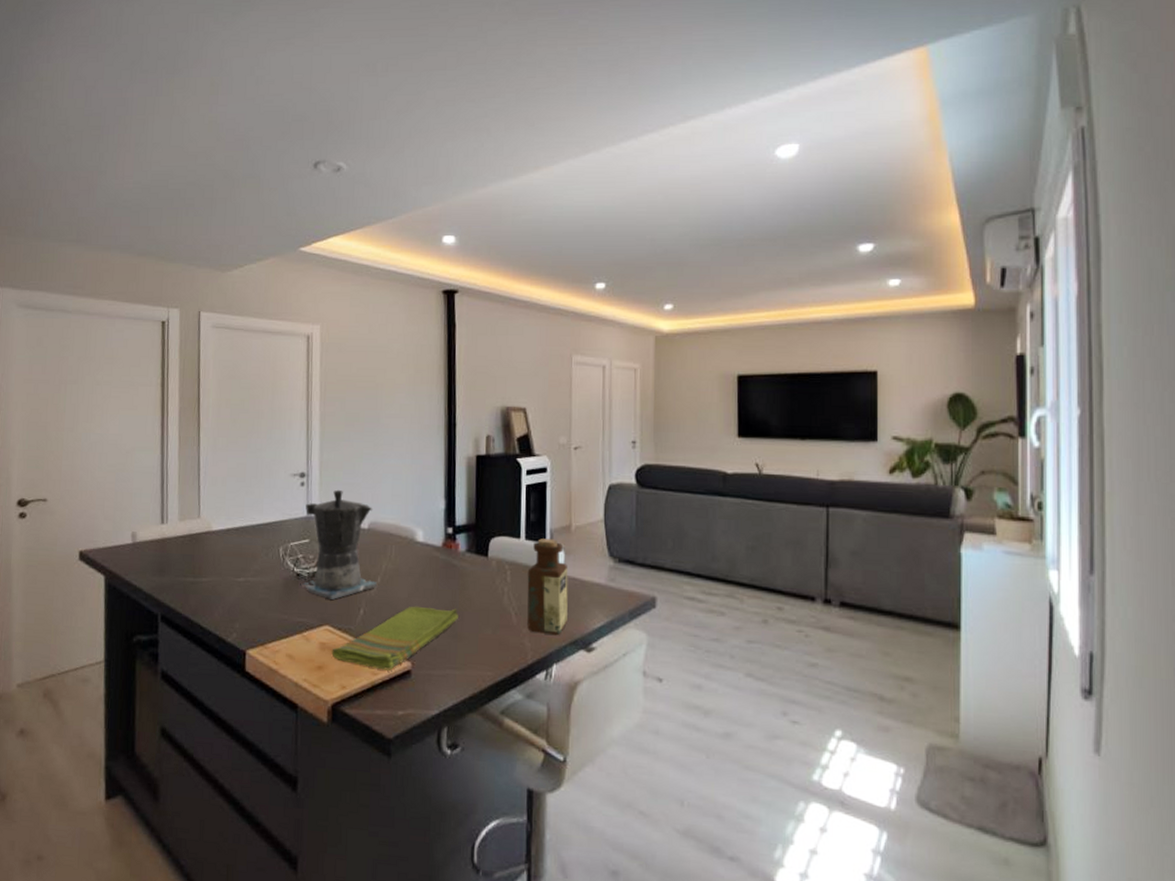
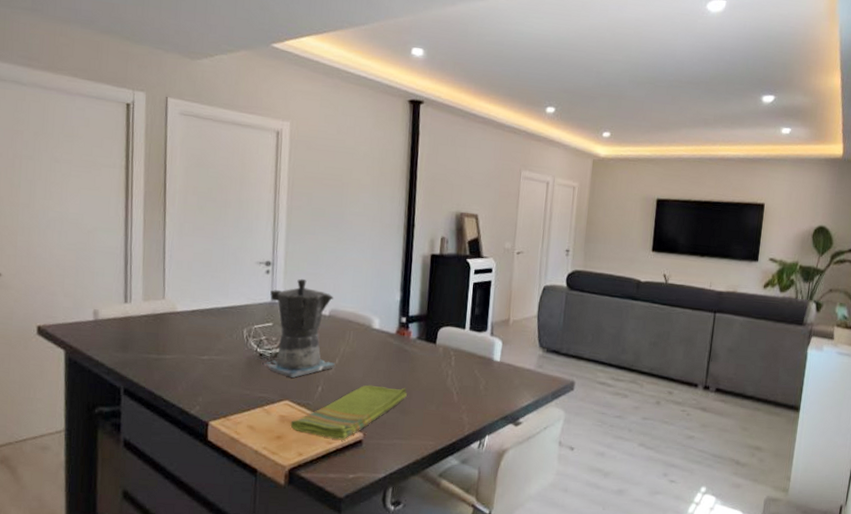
bottle: present [527,538,568,636] -> none [466,330,504,412]

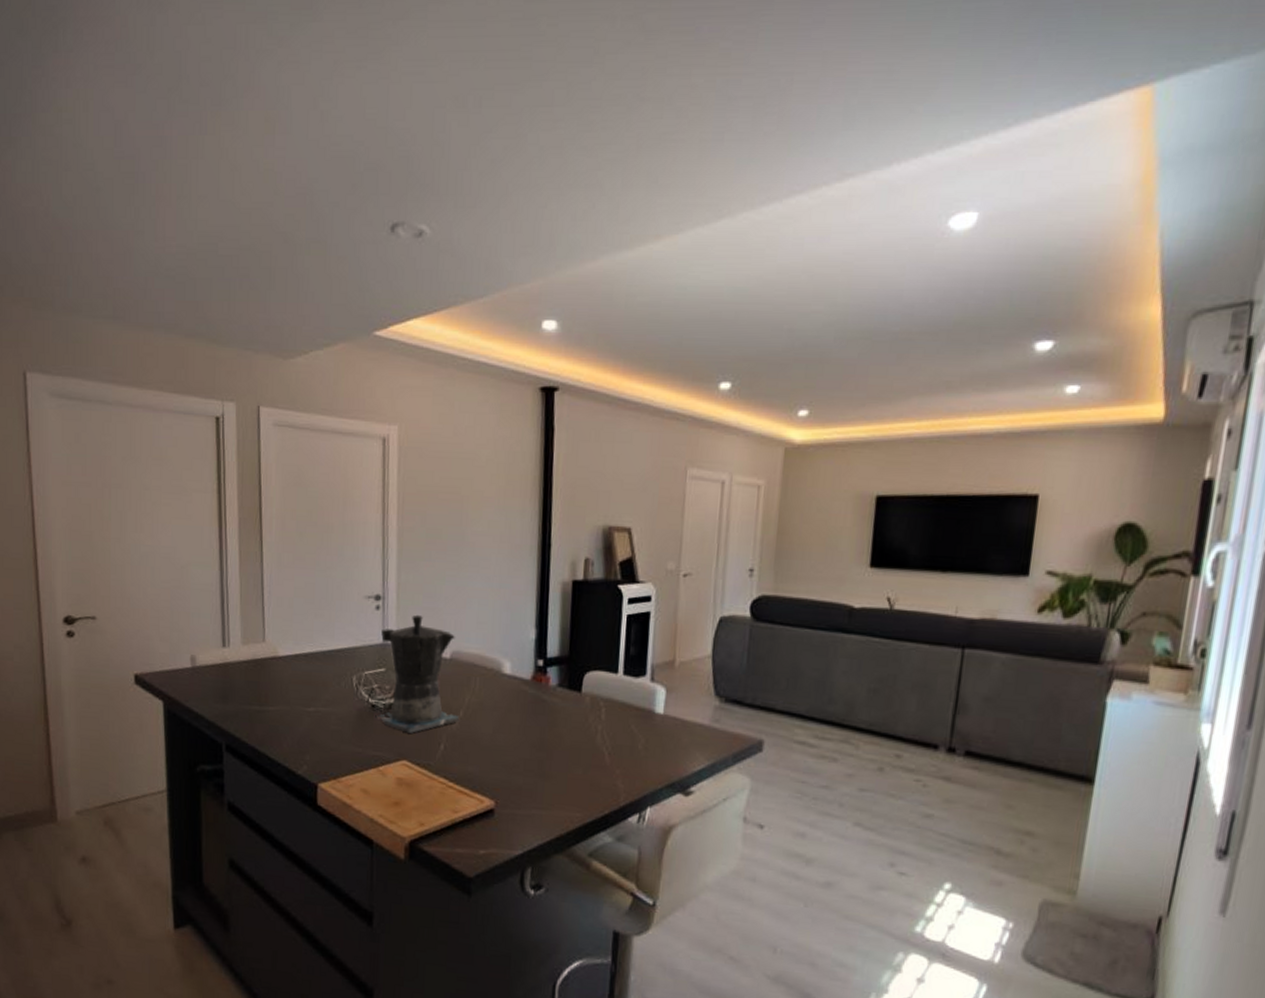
dish towel: present [290,385,407,440] -> none [409,742,547,809]

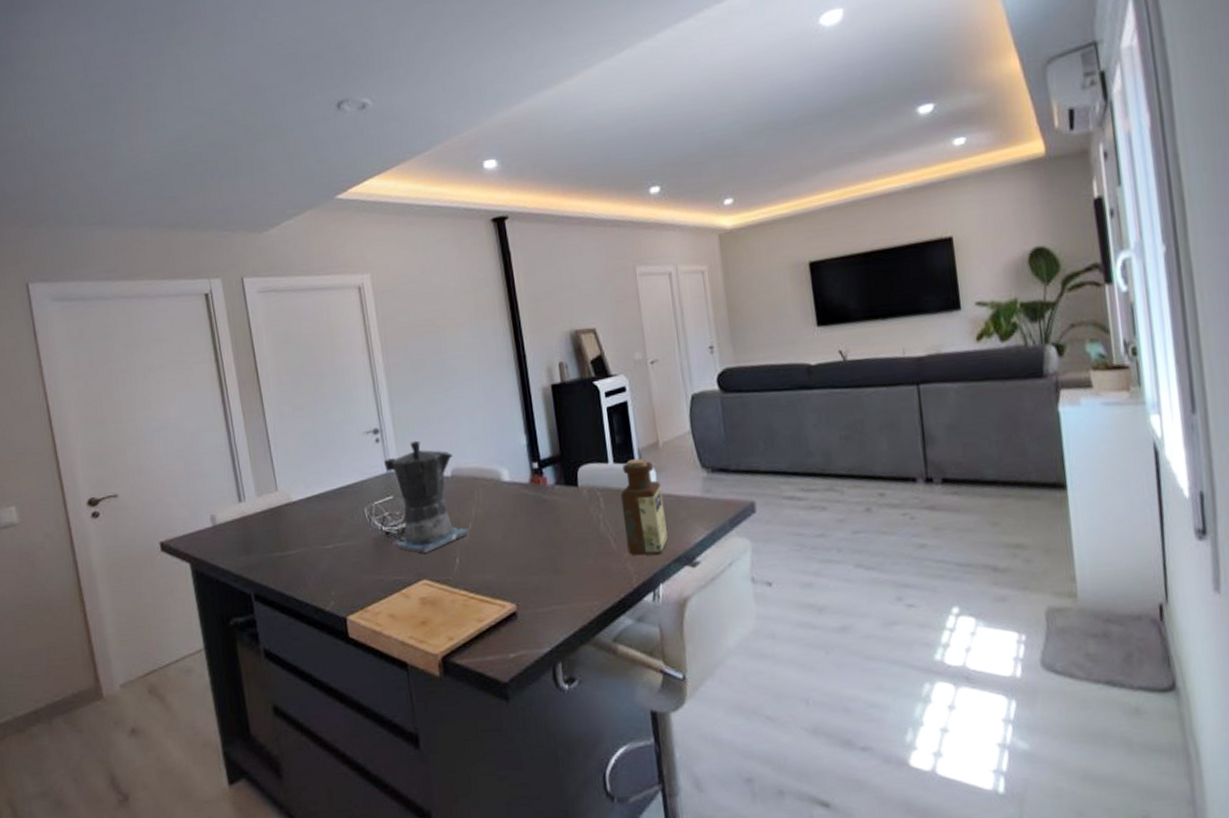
bottle: none [621,674,669,778] -> present [620,458,668,556]

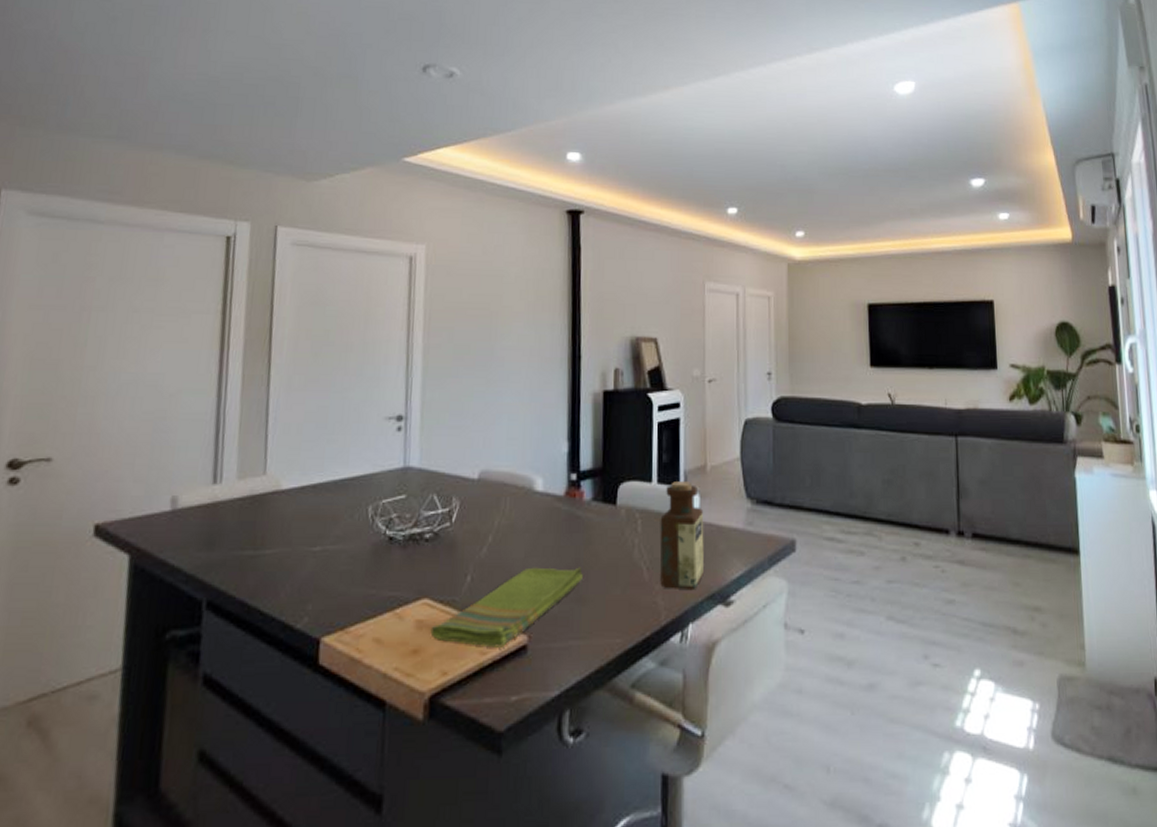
coffee maker: present [384,440,470,553] -> none [396,434,489,566]
dish towel: none [433,543,557,616] -> present [430,567,583,648]

